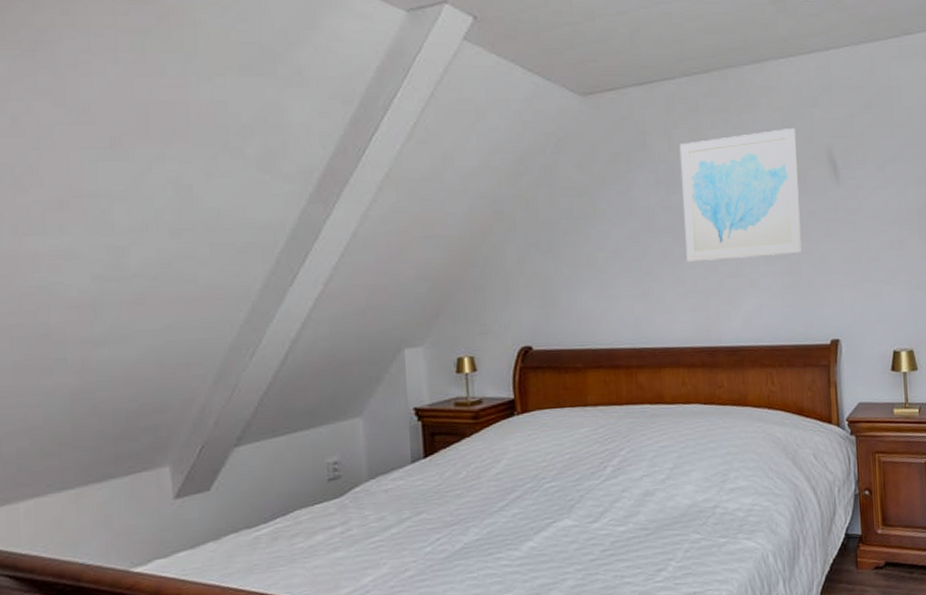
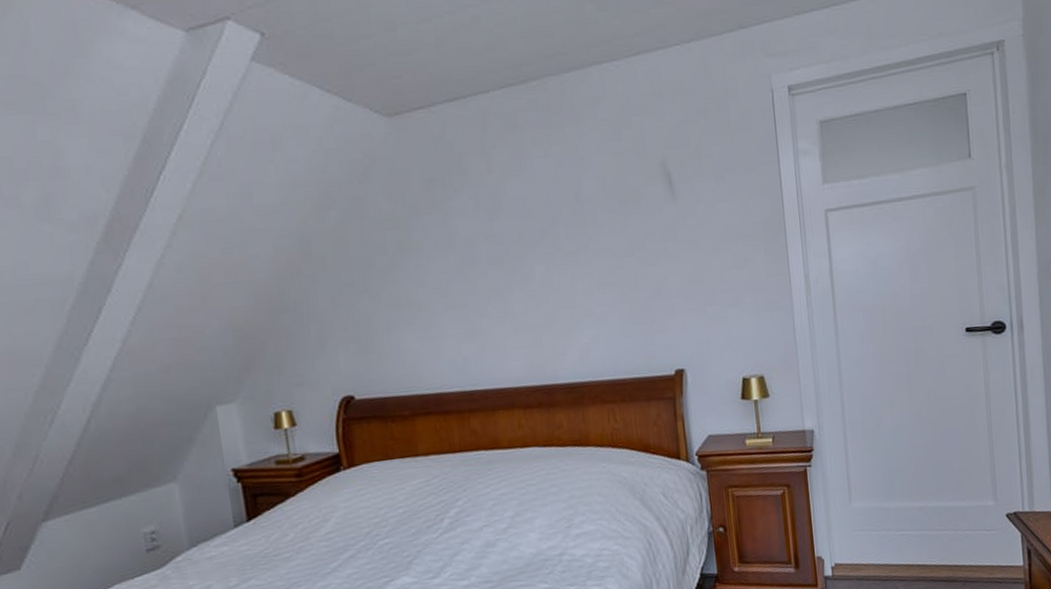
wall art: present [679,127,803,263] -> none [498,139,640,296]

